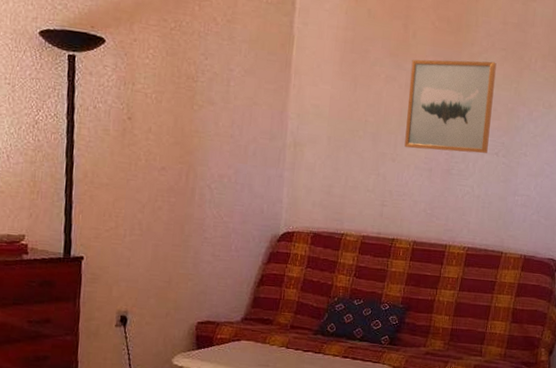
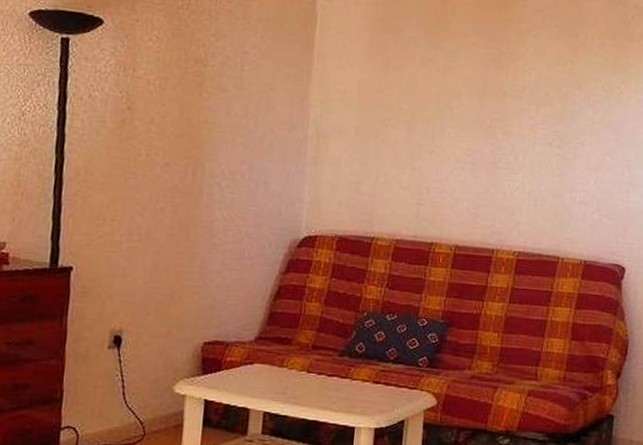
wall art: present [404,59,497,154] -> none [443,38,548,144]

